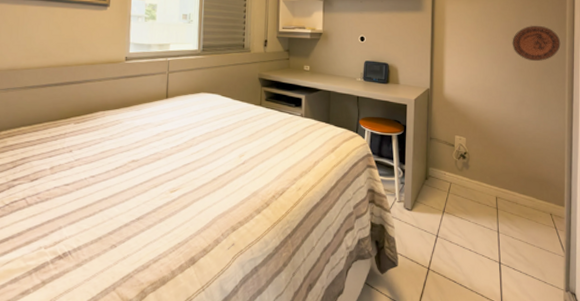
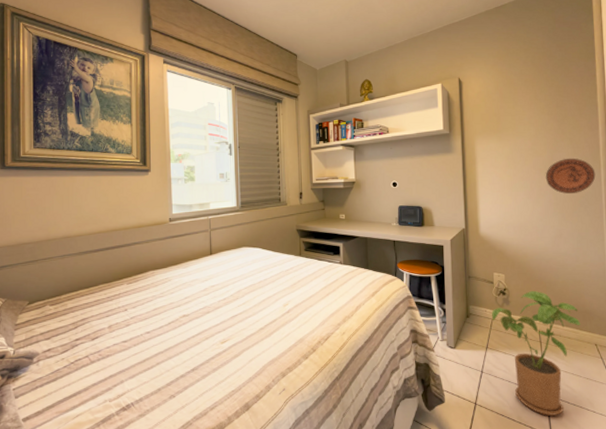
house plant: none [450,156,538,284] -> present [491,291,581,416]

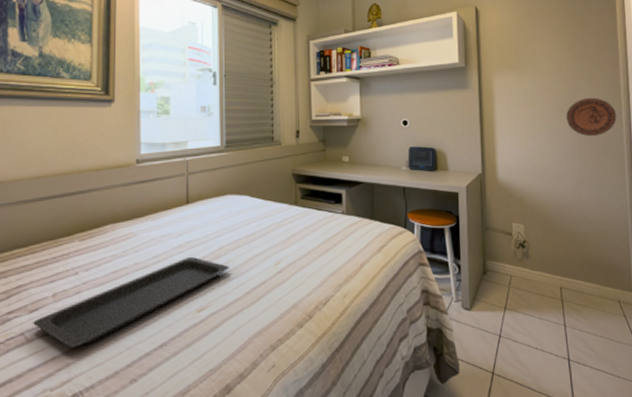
serving tray: none [95,298,246,369] -> present [33,256,229,348]
house plant: present [491,291,581,416] -> none [510,243,604,383]

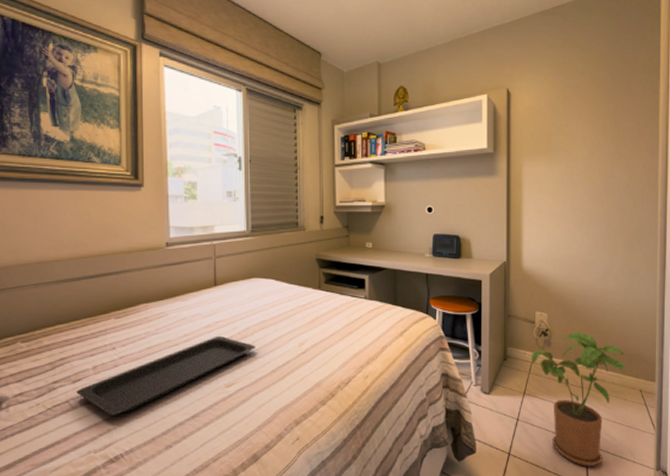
house plant: none [510,243,604,383] -> present [530,332,626,466]
decorative plate: present [566,97,617,137] -> none [597,185,652,226]

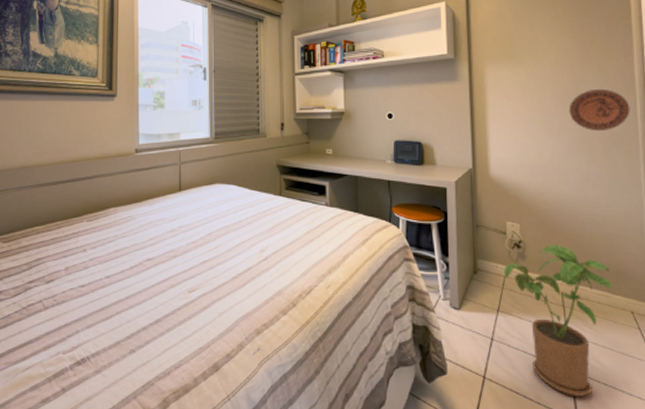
serving tray: present [76,335,256,415] -> none [49,240,218,317]
decorative plate: none [597,185,652,226] -> present [569,88,630,132]

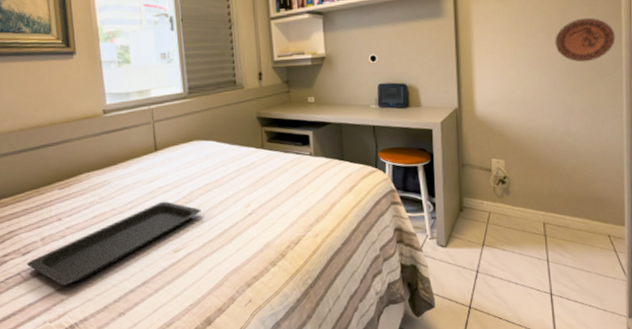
serving tray: none [49,240,218,317] -> present [27,201,201,286]
house plant: present [503,245,613,396] -> none [488,178,593,317]

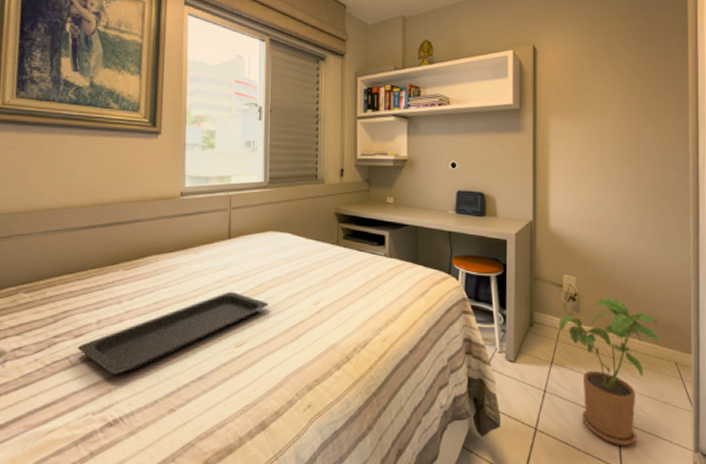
house plant: none [488,178,593,317] -> present [558,298,660,445]
decorative plate: present [555,17,615,62] -> none [627,145,683,187]

